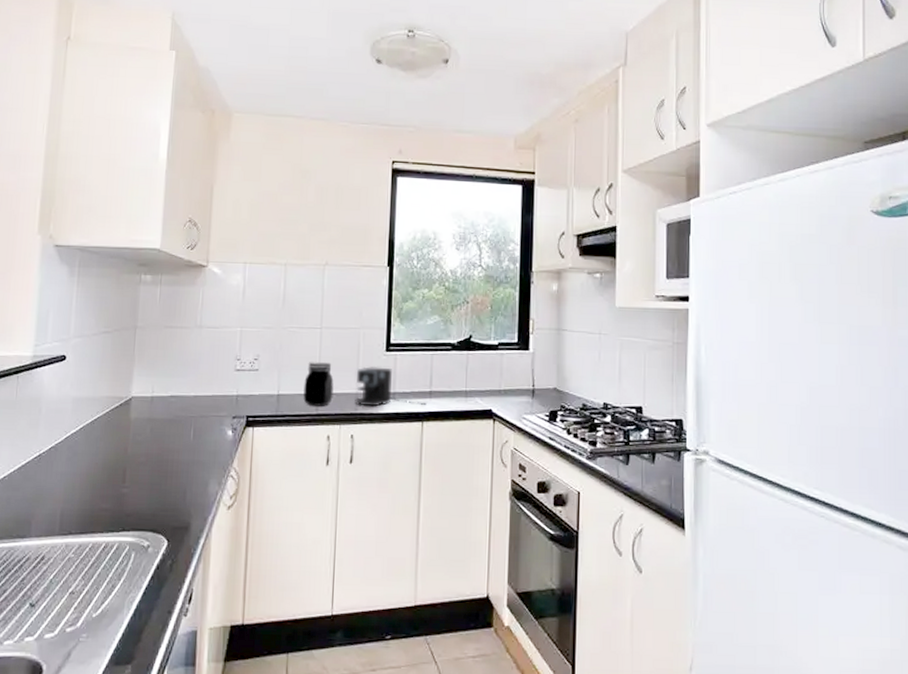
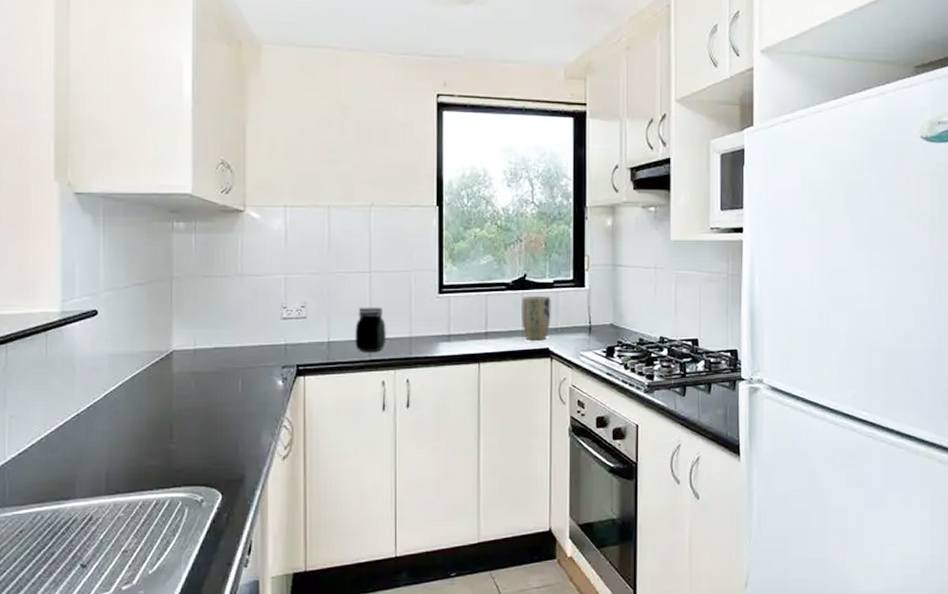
coffee maker: present [355,366,426,407] -> none [409,310,482,350]
plant pot: none [465,356,496,402] -> present [521,295,551,341]

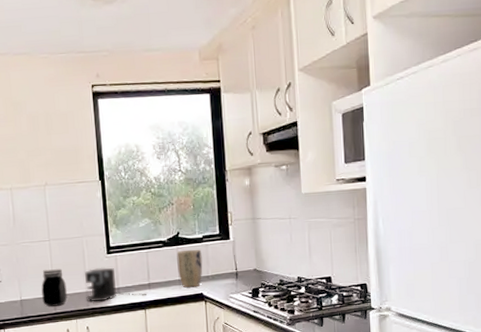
coffee maker: none [409,310,482,350] -> present [84,267,147,302]

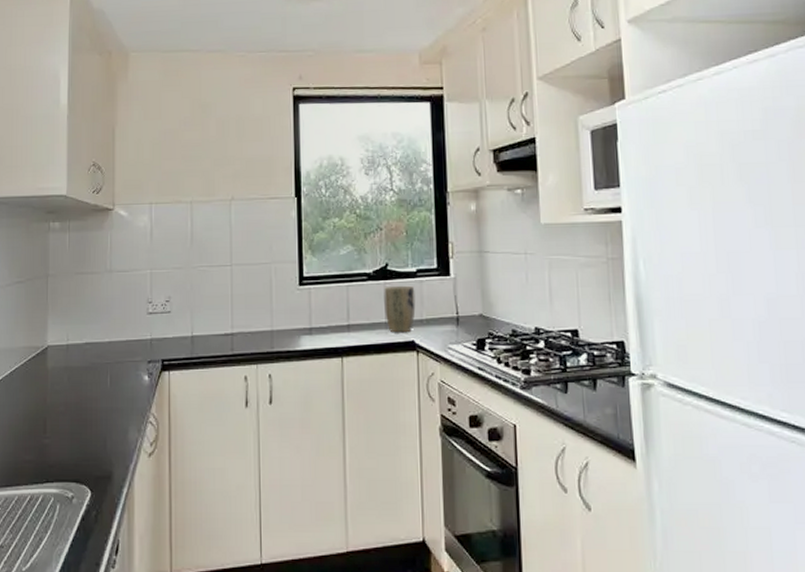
jar: present [41,269,68,307] -> none [218,300,248,346]
coffee maker: present [84,267,147,302] -> none [270,302,345,344]

